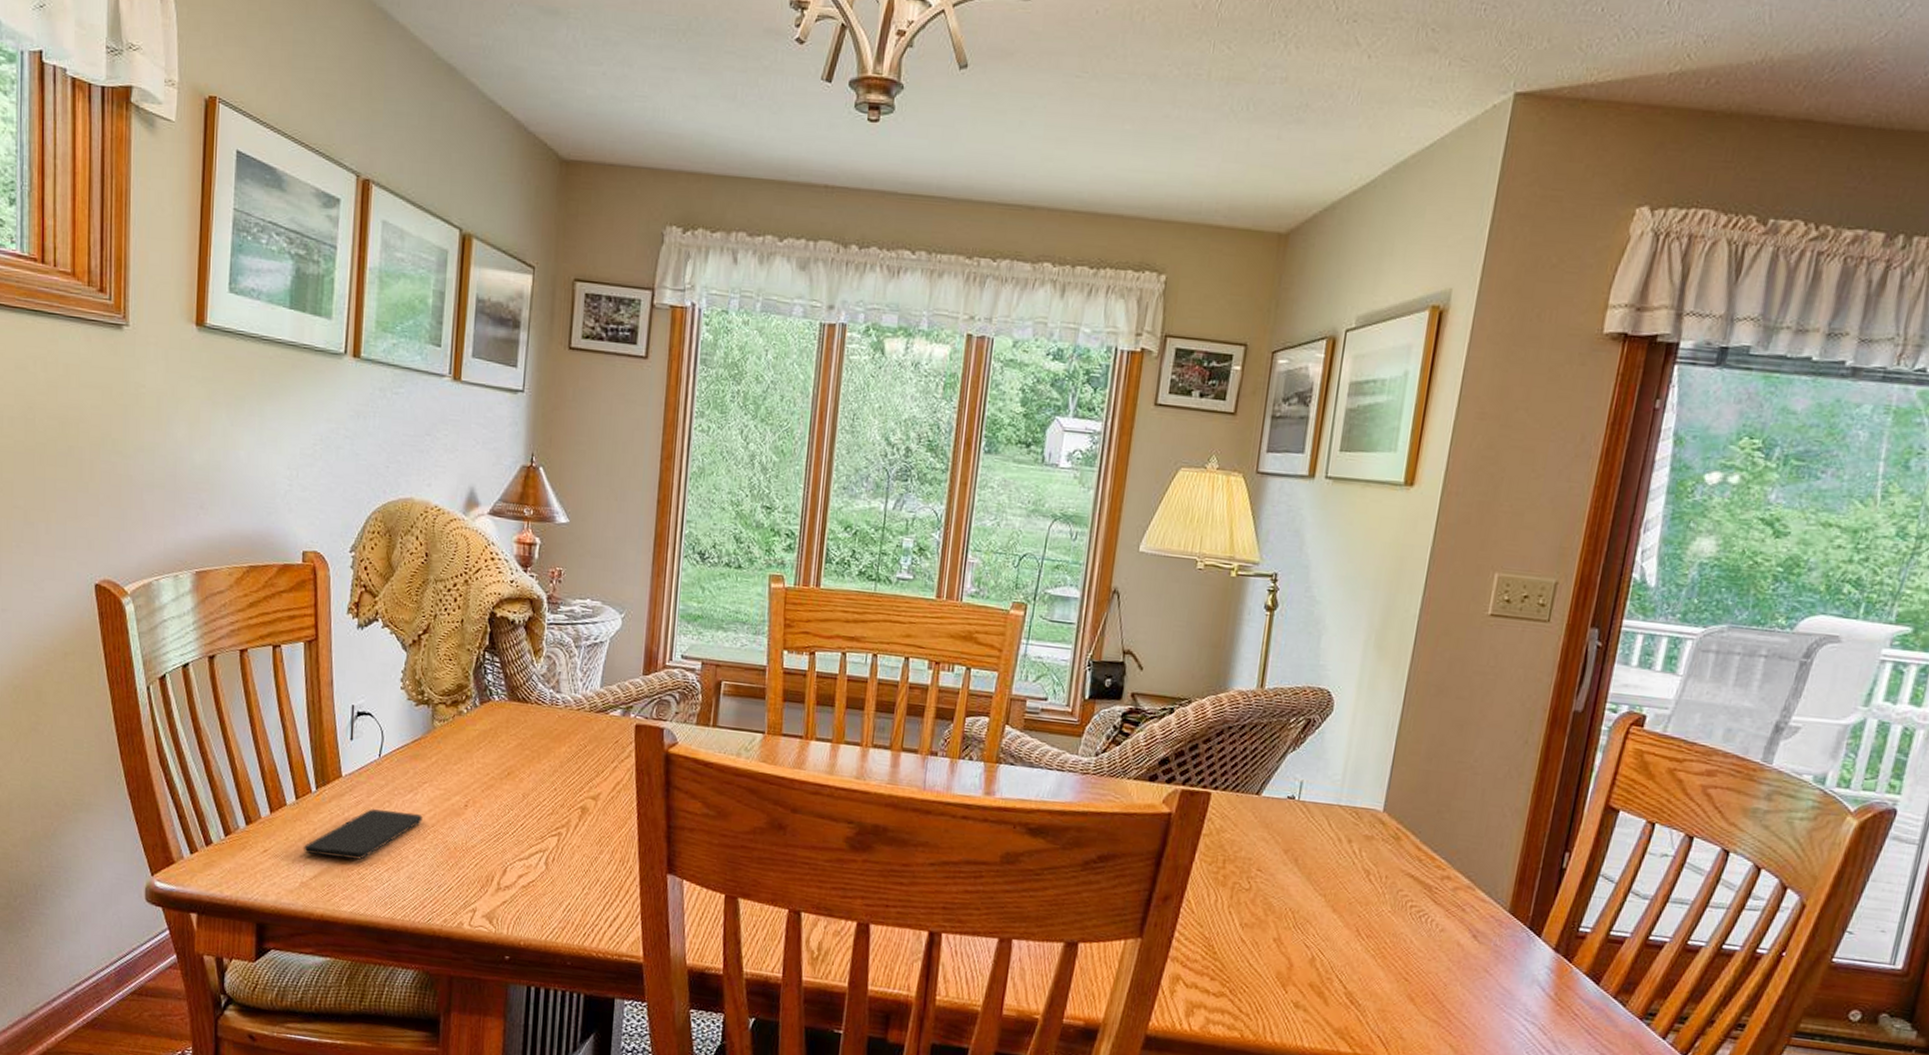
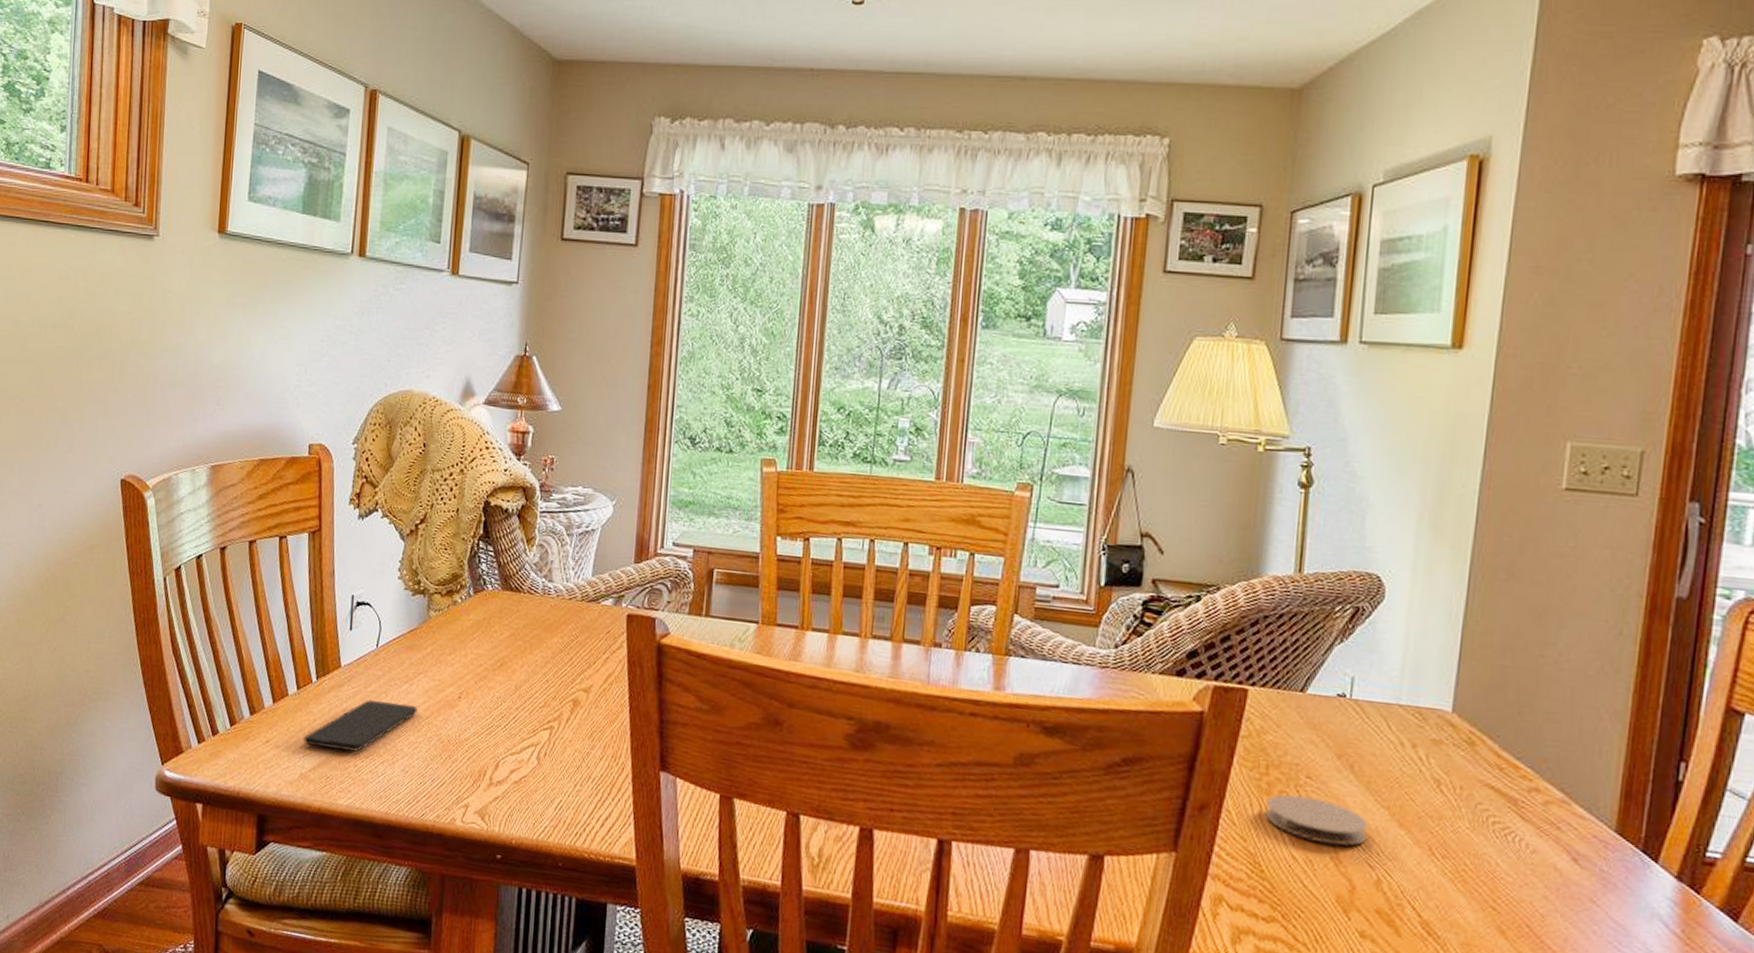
coaster: none [1220,885,1307,929] -> present [1264,794,1368,846]

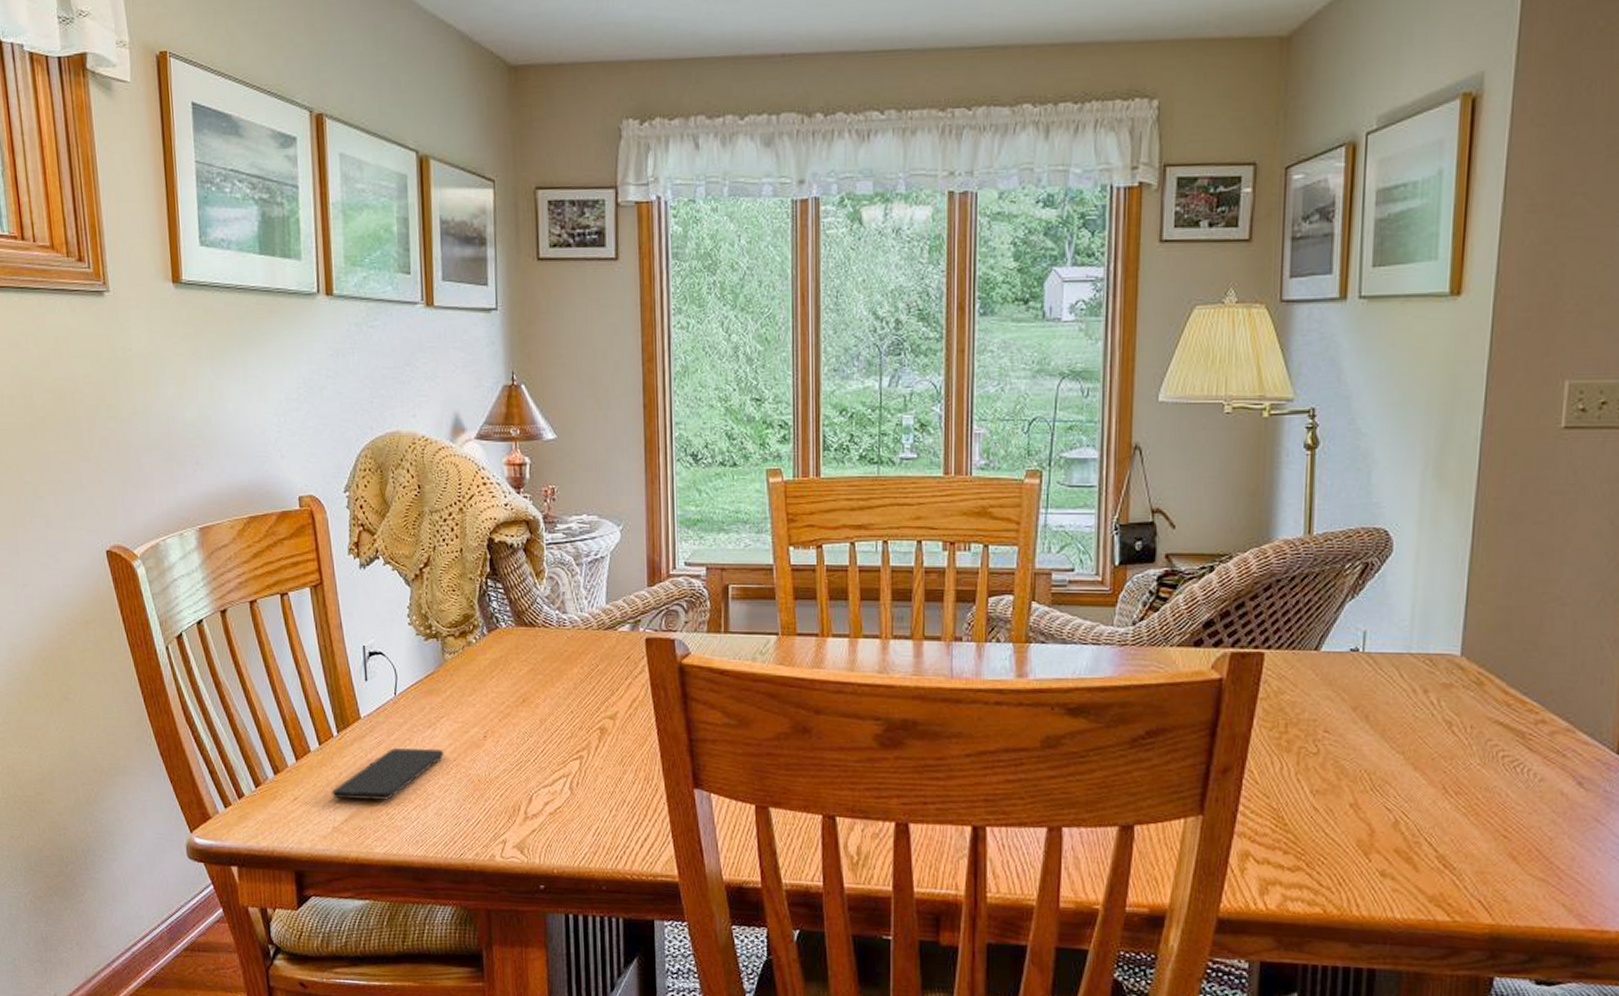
coaster: present [1264,794,1368,846] -> none [1285,749,1384,793]

